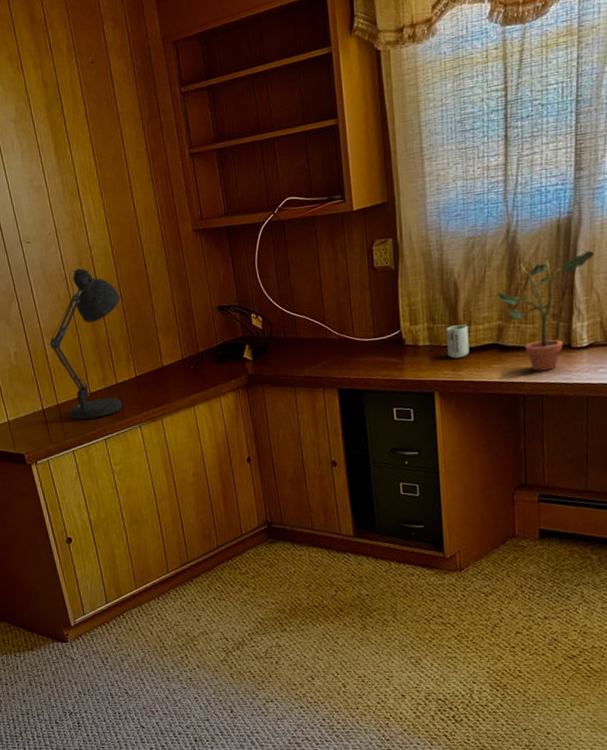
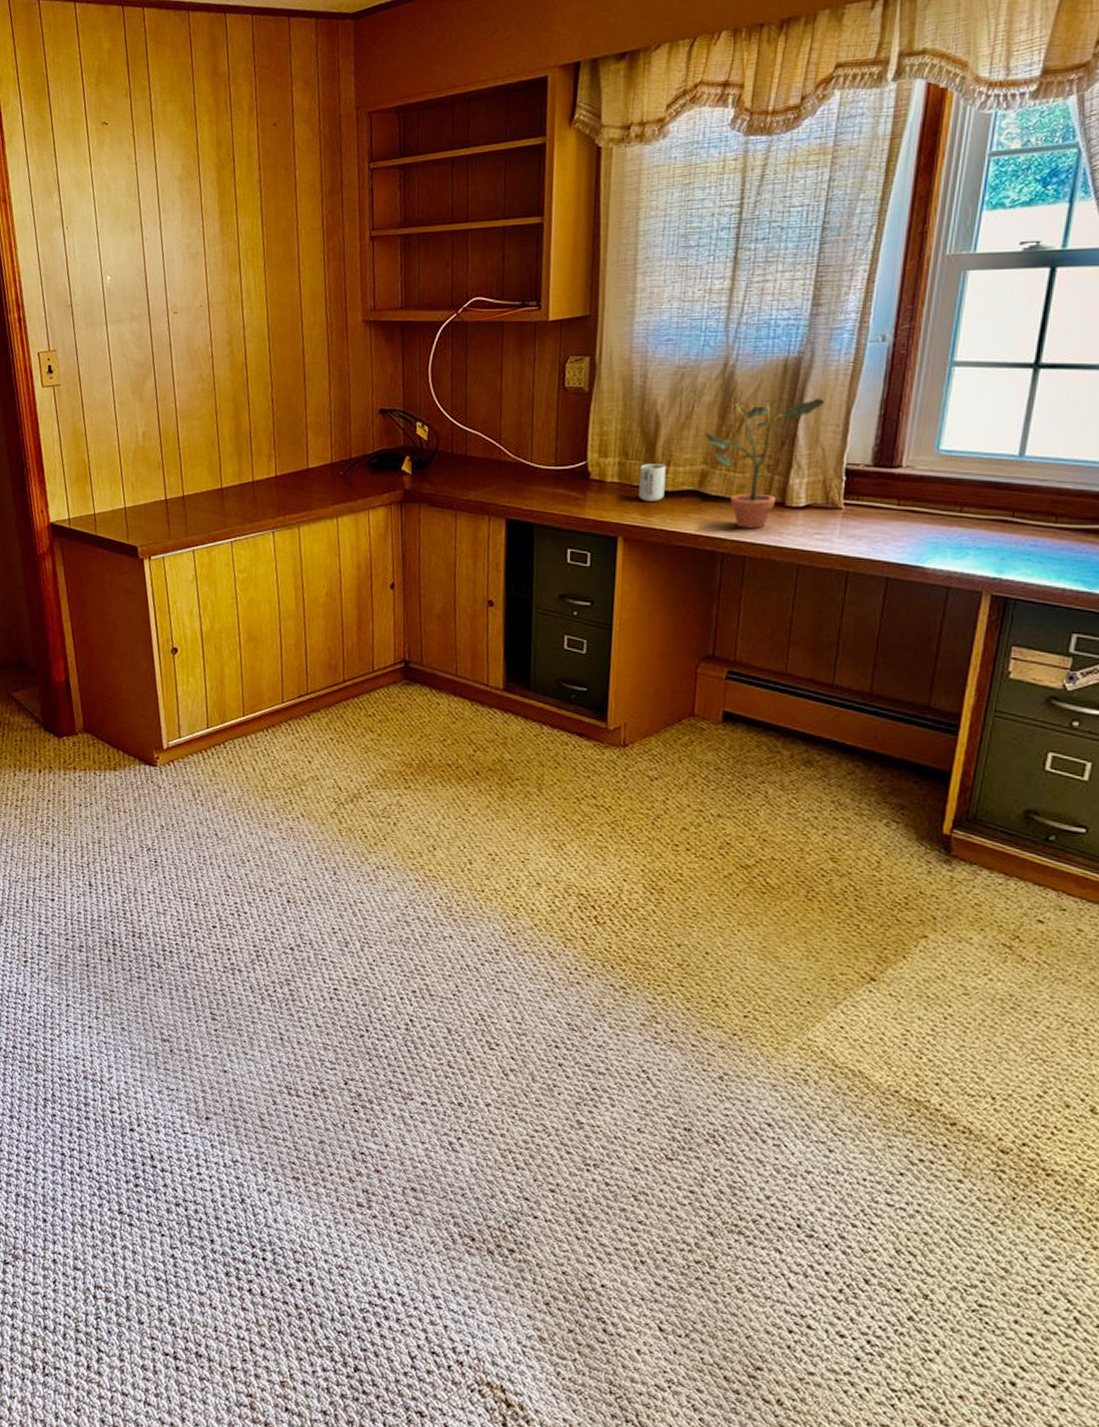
desk lamp: present [49,268,122,424] -> none [183,348,270,522]

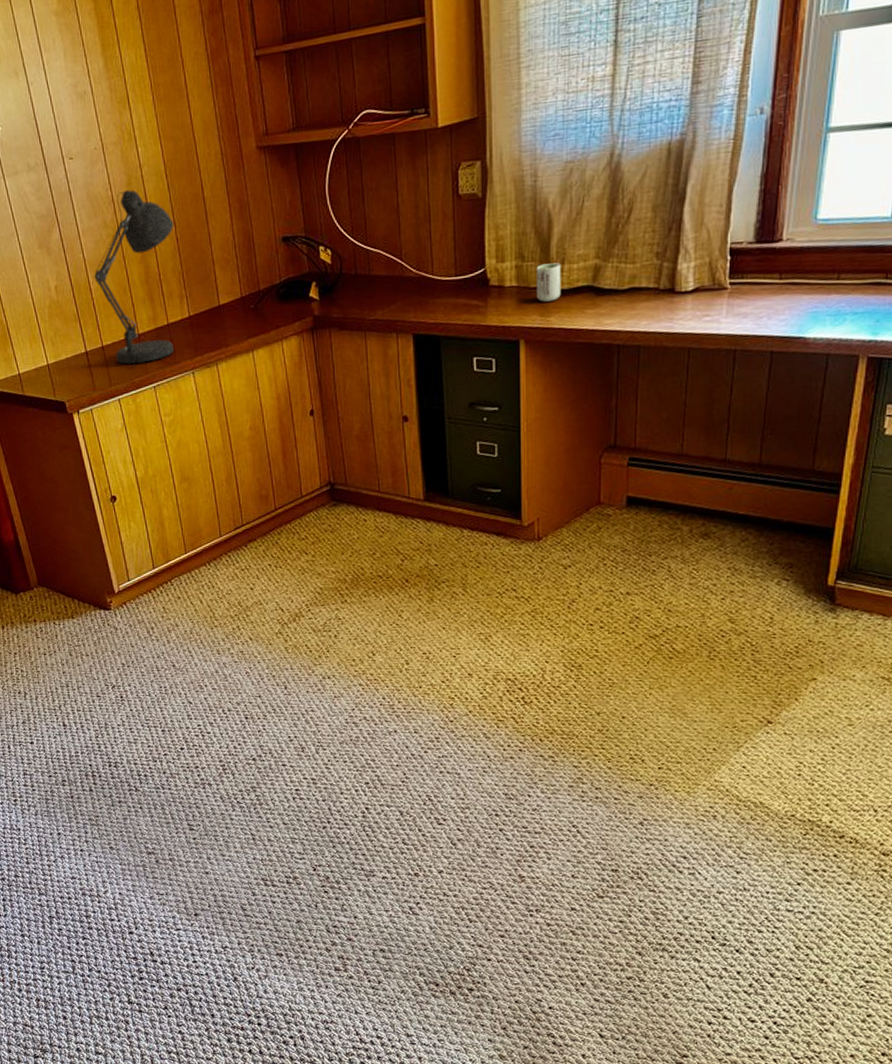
desk lamp: none [183,348,270,522] -> present [94,189,174,369]
potted plant: present [705,398,824,528] -> none [596,179,707,318]

